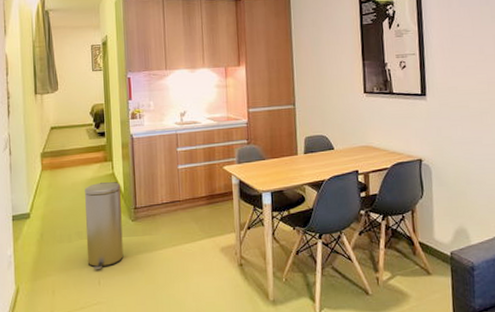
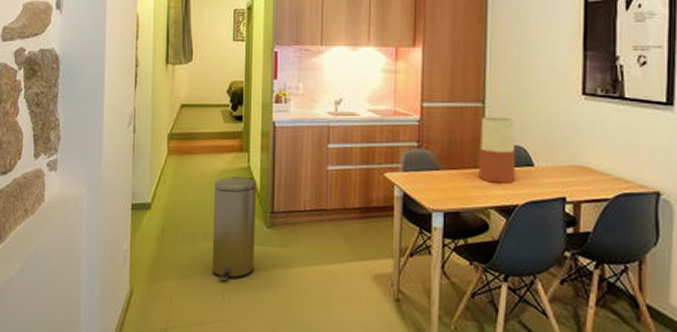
vase: none [293,114,322,166] -> present [479,116,516,184]

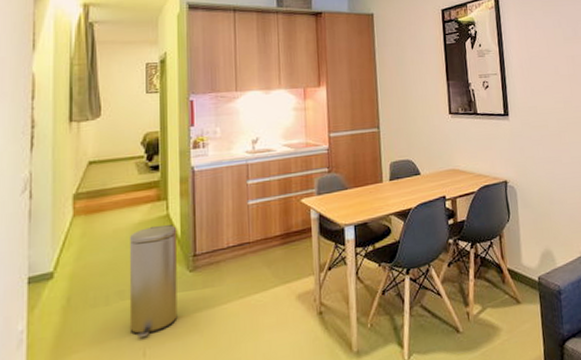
vase: present [479,116,516,184] -> none [377,137,408,194]

